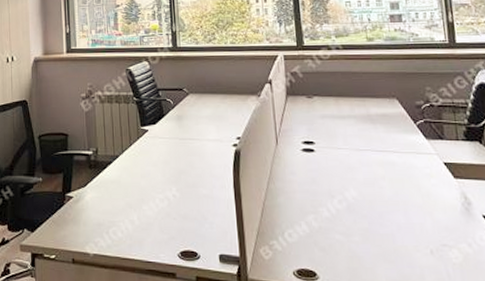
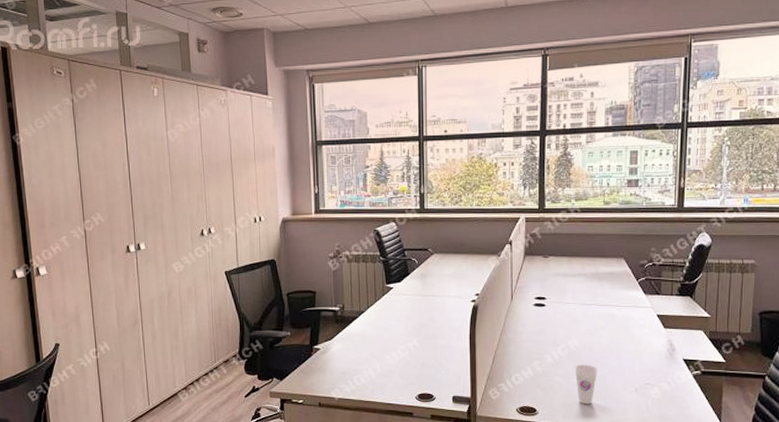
cup: none [356,219,383,269] -> present [575,364,597,405]

